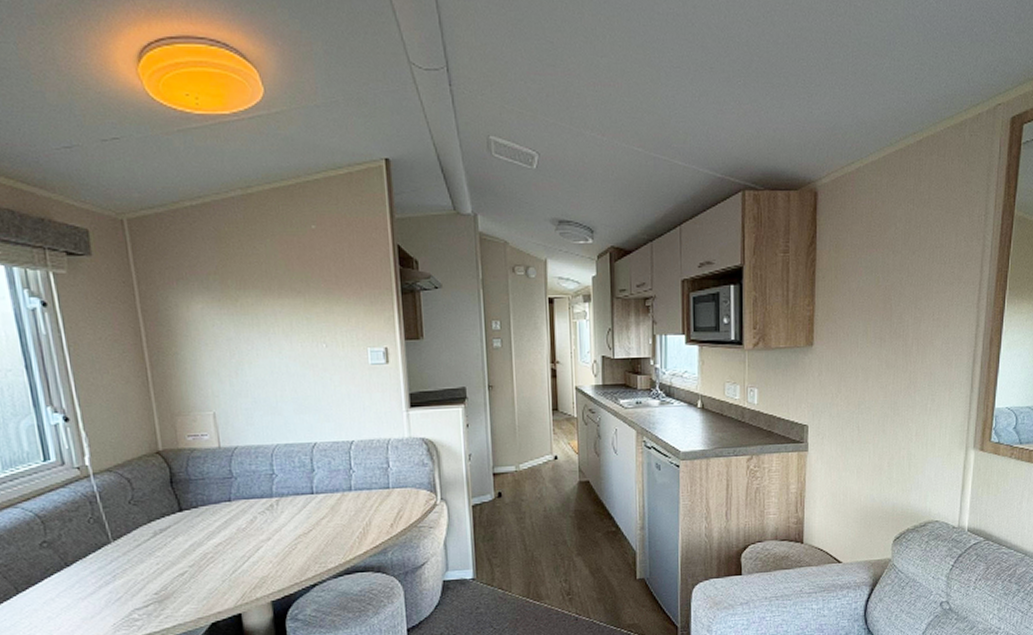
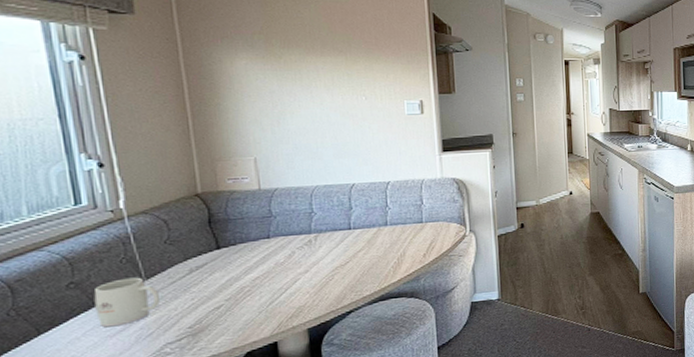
mug: none [65,538,127,589] -> present [93,277,160,328]

